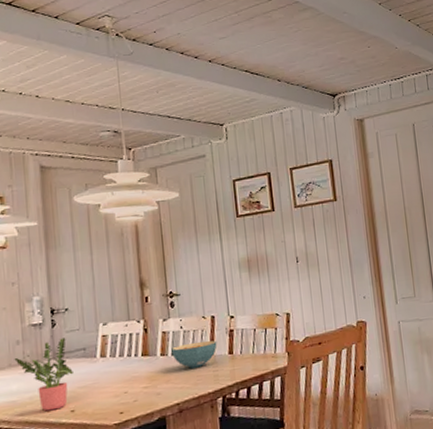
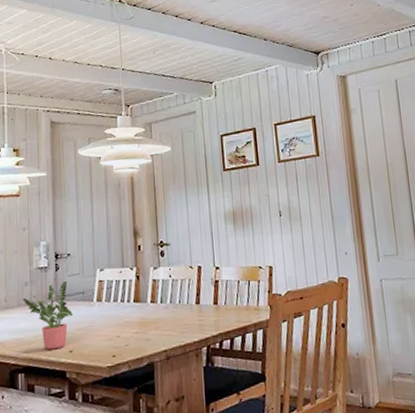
cereal bowl: present [171,340,218,369] -> none [160,290,203,317]

